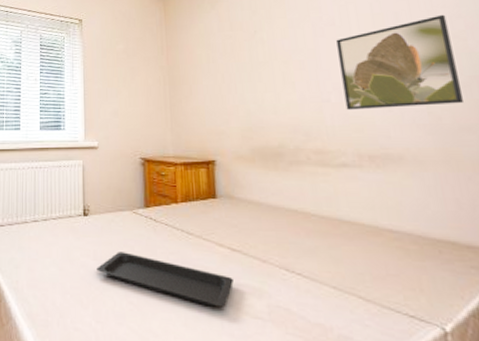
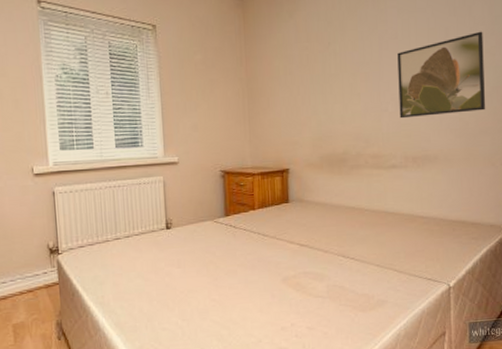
serving tray: present [96,252,233,307] -> none [181,257,301,294]

